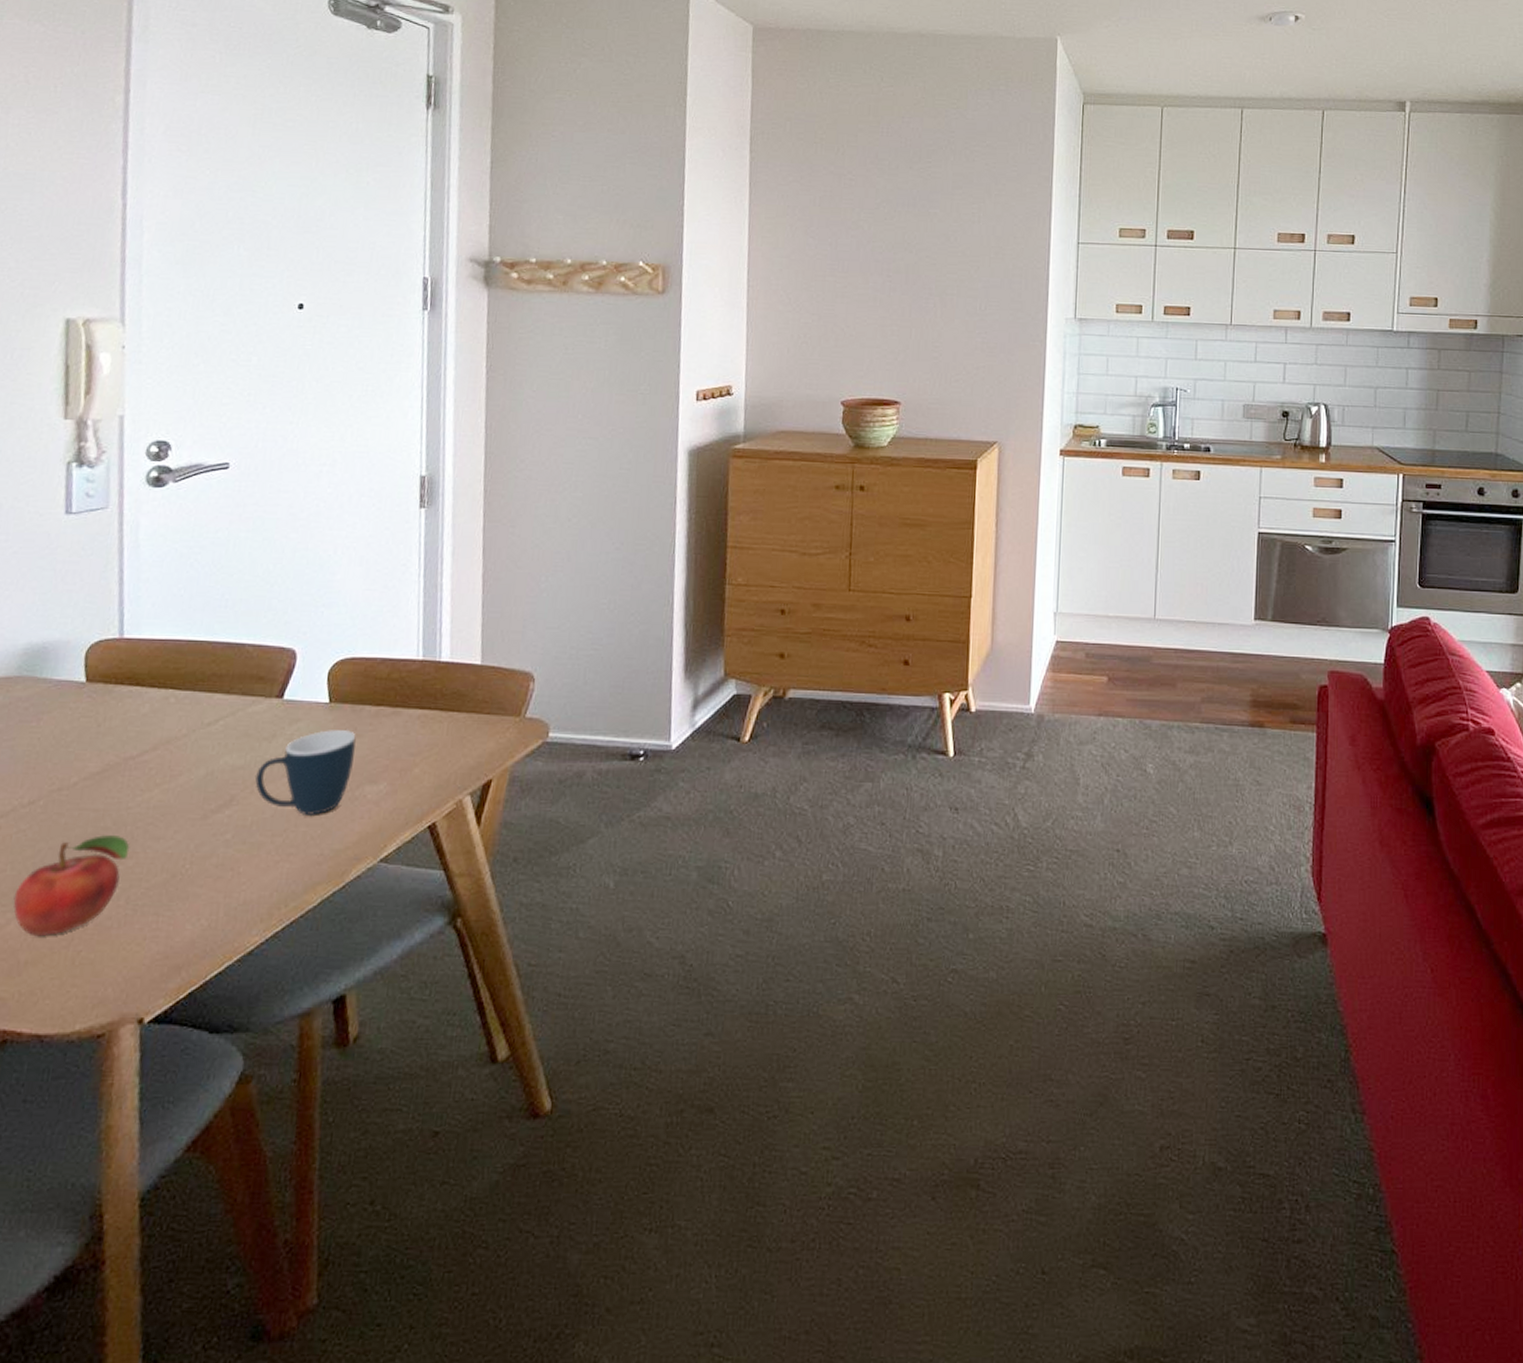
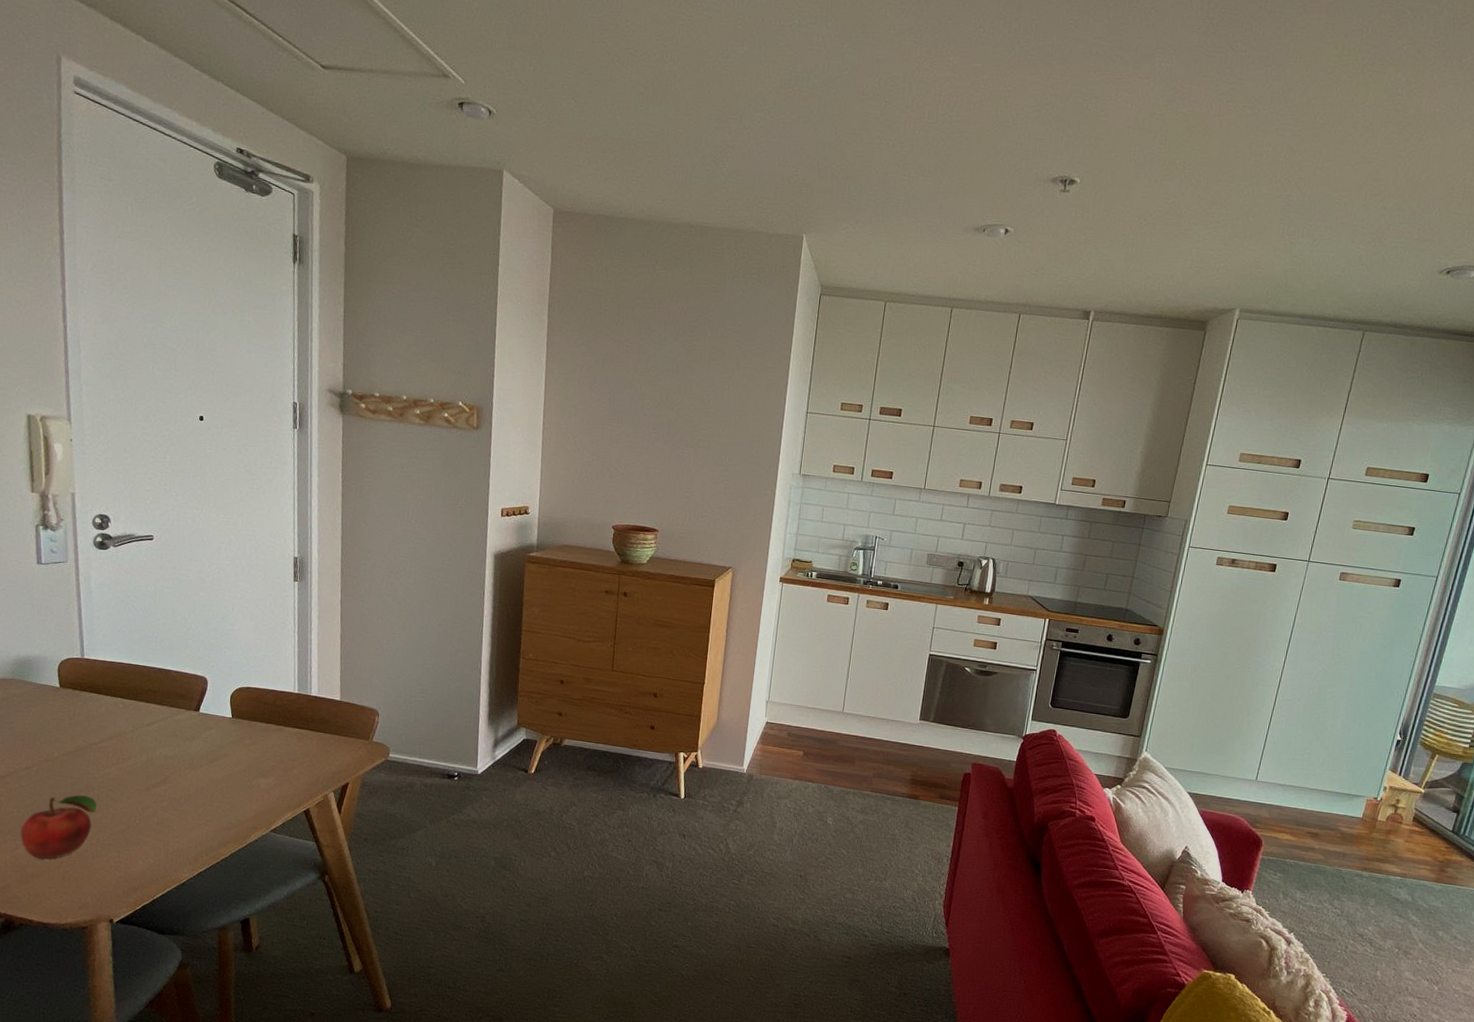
mug: present [254,730,356,817] -> none [181,737,252,796]

